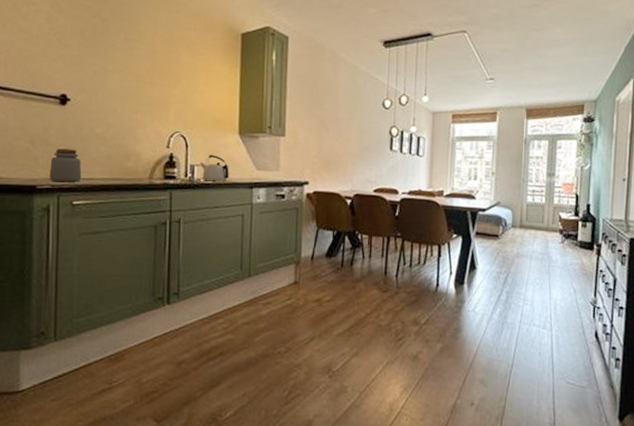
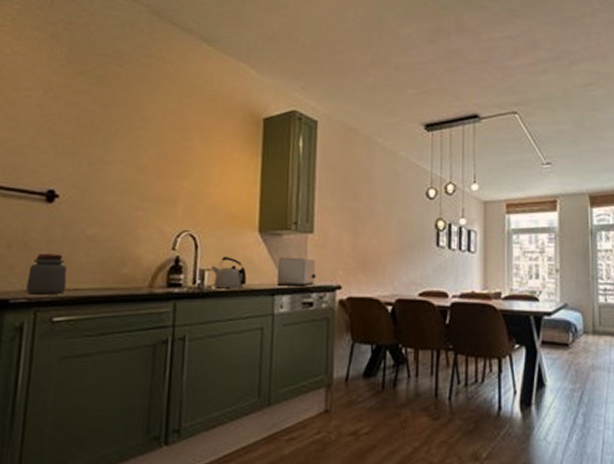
toaster: none [254,156,288,182] -> present [276,257,316,288]

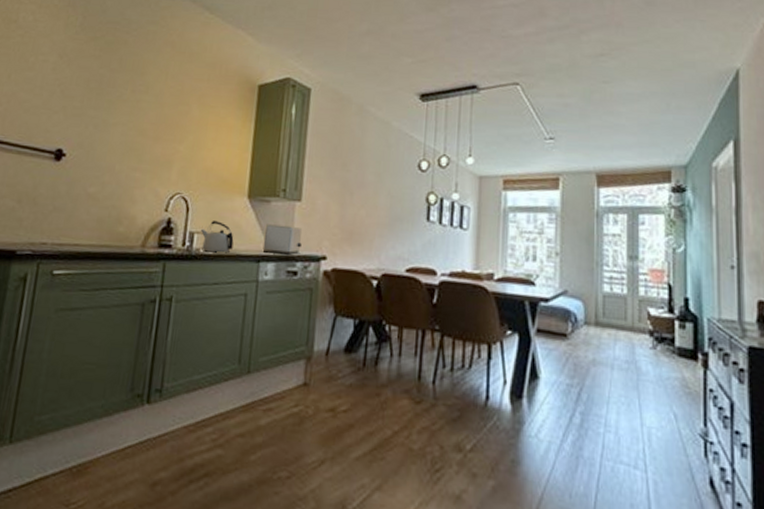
jar: present [26,253,67,295] -> none [31,208,69,249]

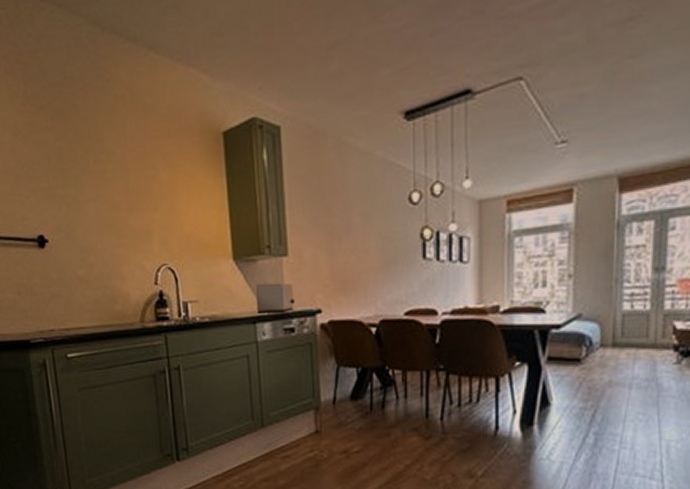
kettle: present [200,221,234,253] -> none [192,288,227,320]

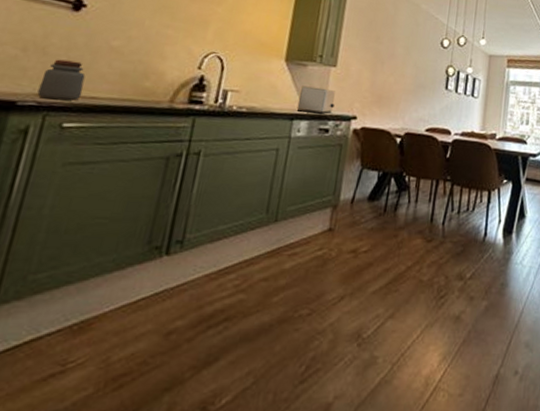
jar: none [39,296,72,335] -> present [37,59,86,101]

